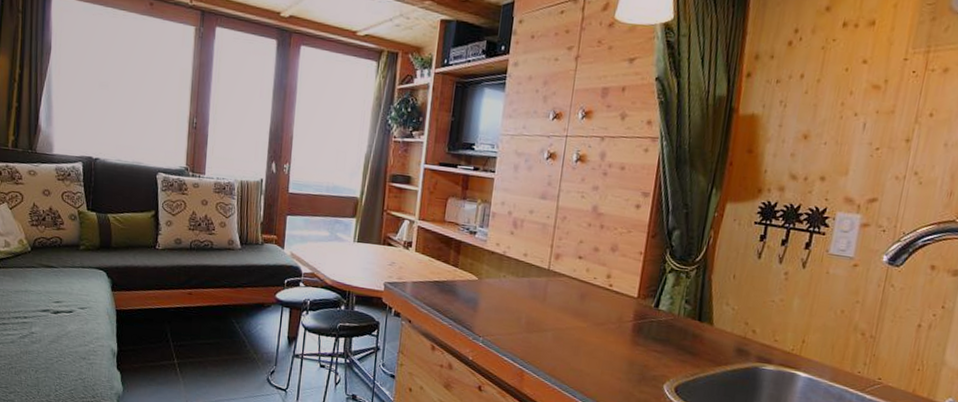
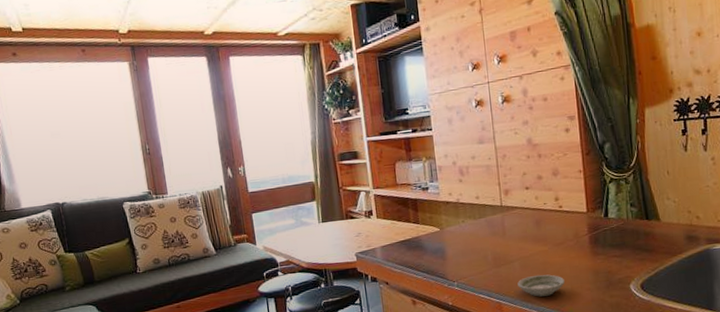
saucer: none [545,350,596,376] -> present [517,274,565,297]

